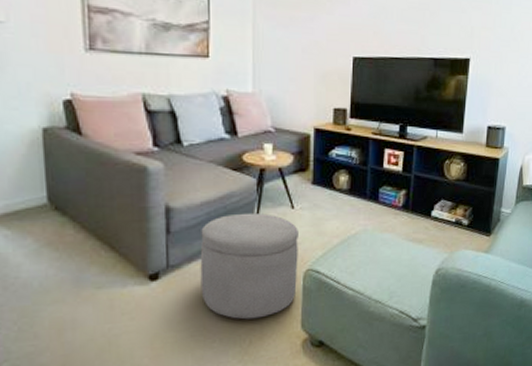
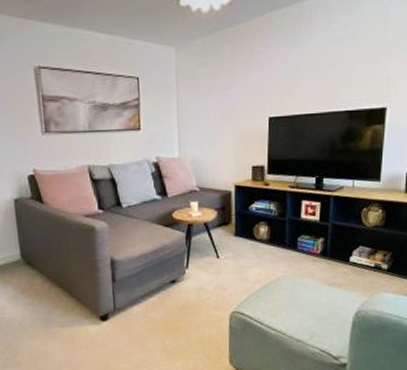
ottoman: present [200,212,298,320] -> none [140,262,225,355]

